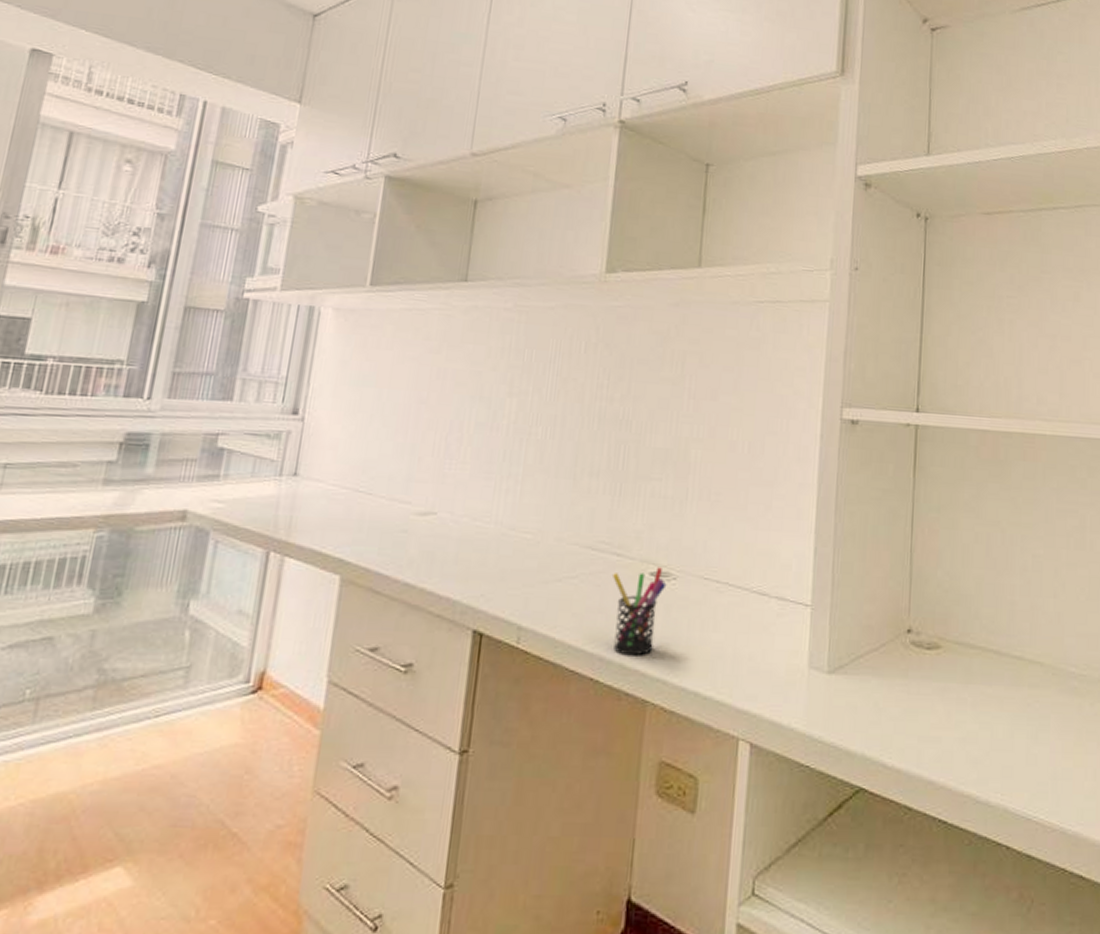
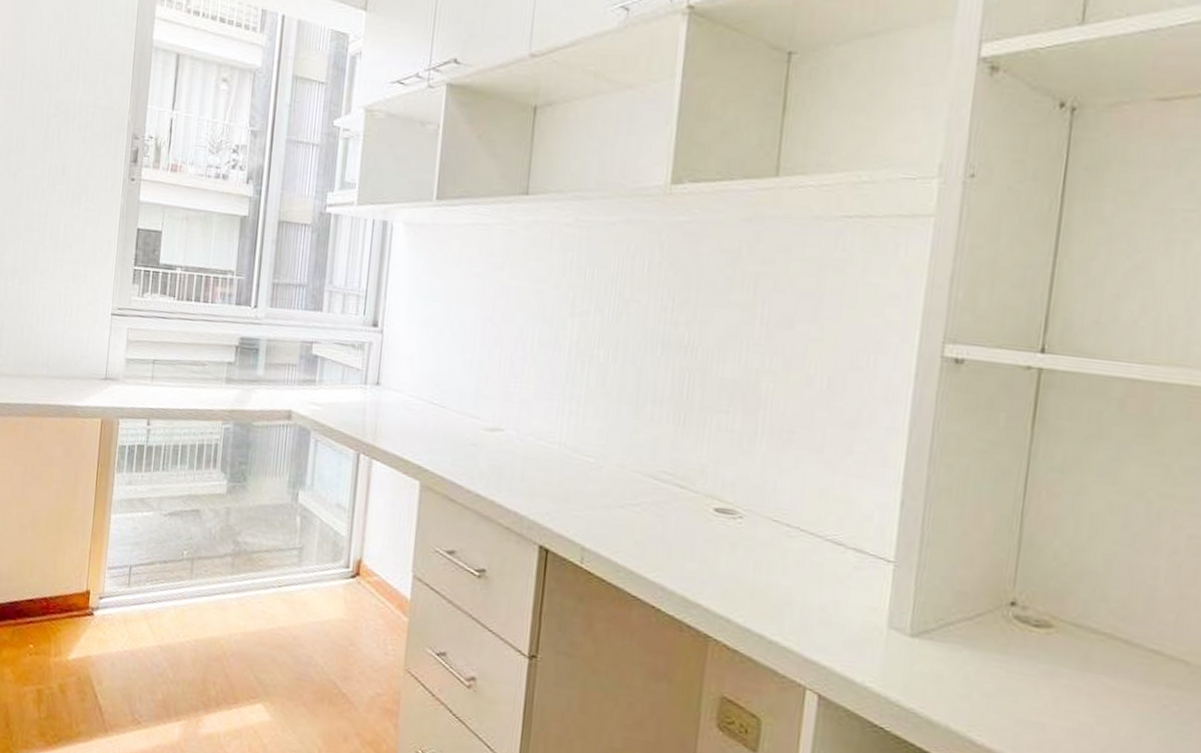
pen holder: present [613,567,667,656] -> none [676,503,732,591]

